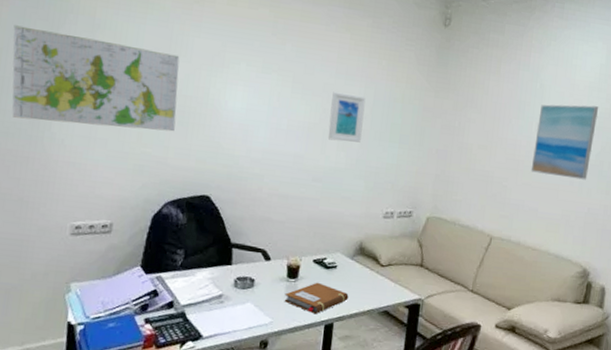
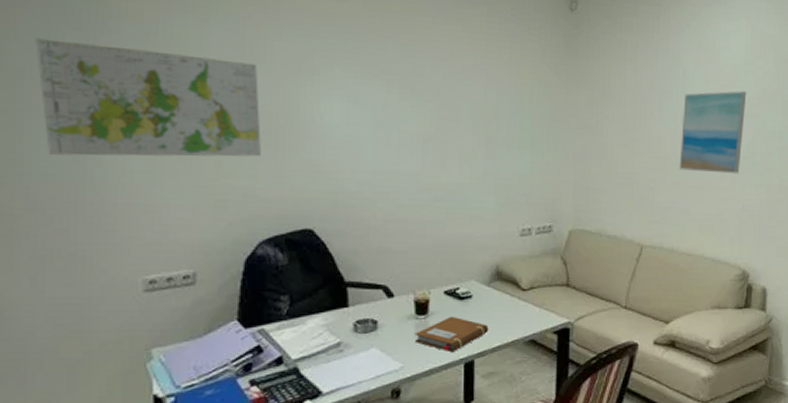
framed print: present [327,91,366,143] -> none [447,95,488,153]

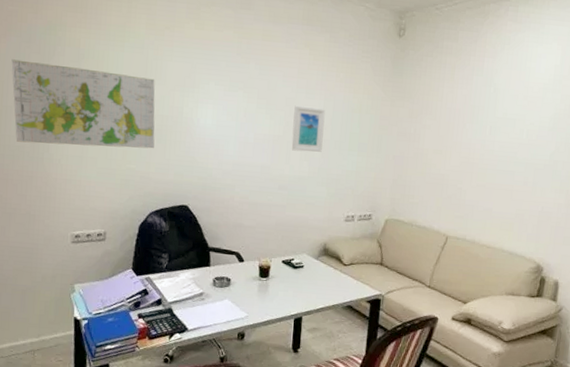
notebook: present [414,316,489,353] -> none [257,280,315,309]
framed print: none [447,95,488,153] -> present [291,105,325,152]
wall art: present [679,91,747,174] -> none [485,107,554,180]

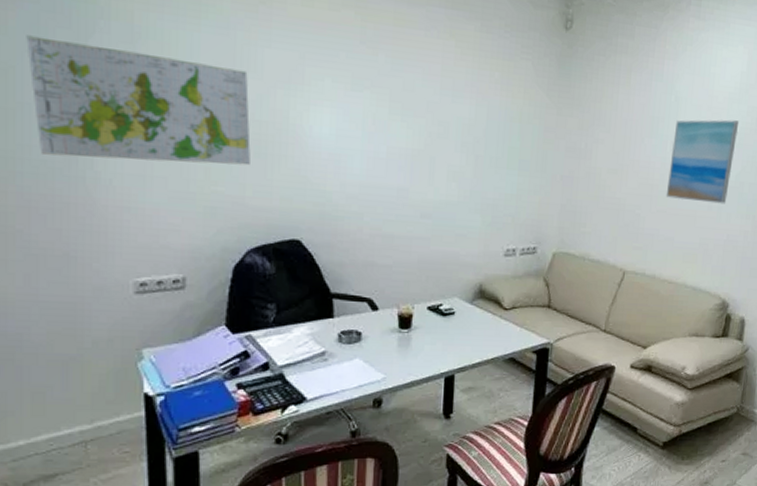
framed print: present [291,105,325,152] -> none [435,111,477,171]
wall art: none [485,107,554,180] -> present [666,119,740,204]

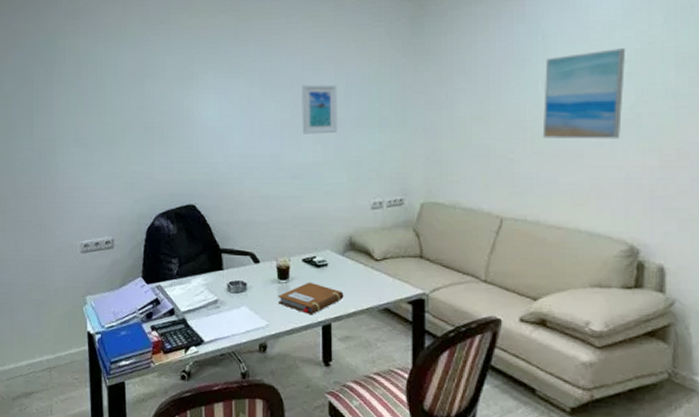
map: present [26,35,251,166] -> none [18,73,157,154]
notebook: none [397,331,470,367] -> present [278,282,344,315]
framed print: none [435,111,477,171] -> present [302,84,337,135]

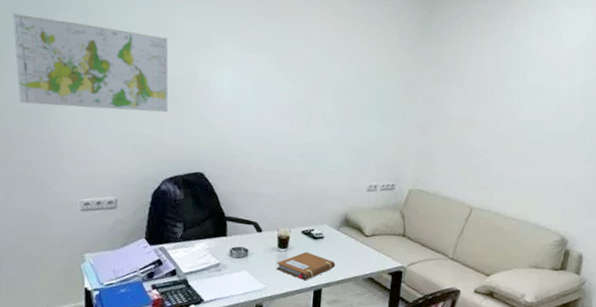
map: none [18,73,157,154] -> present [12,13,168,113]
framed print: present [302,84,337,135] -> none [312,69,348,119]
wall art: present [542,48,626,139] -> none [512,75,584,151]

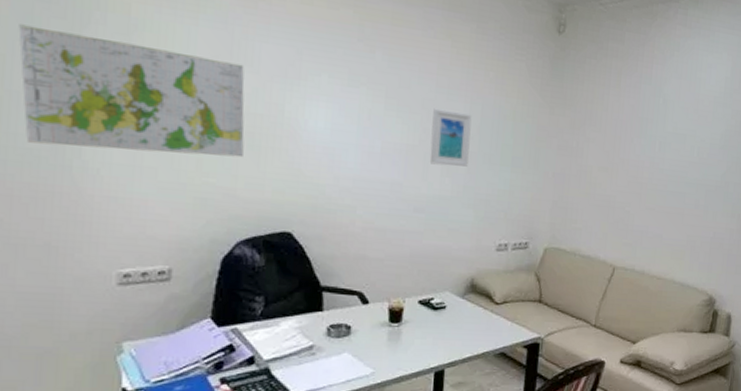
notebook: present [276,251,336,281] -> none [386,325,461,361]
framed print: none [312,69,348,119] -> present [429,108,472,167]

